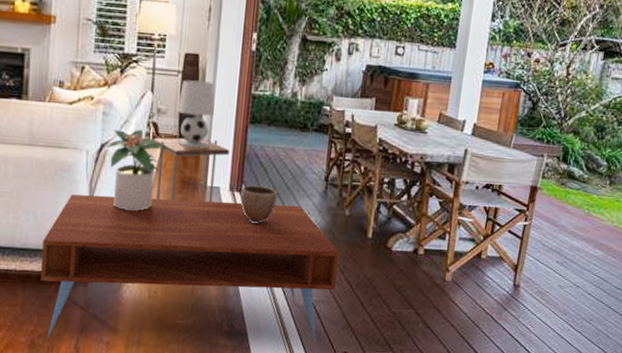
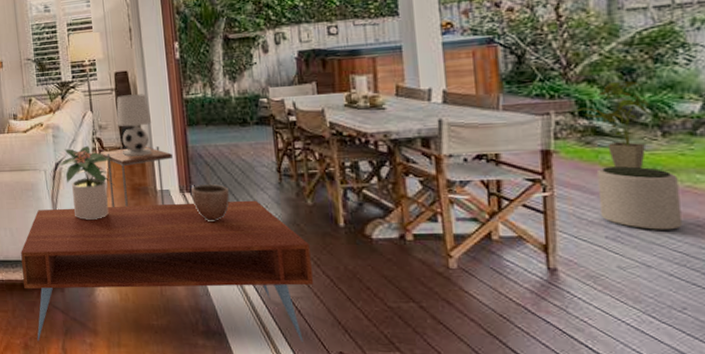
house plant: none [558,136,608,209] -> present [572,81,650,169]
plant pot: none [558,205,611,259] -> present [596,166,682,230]

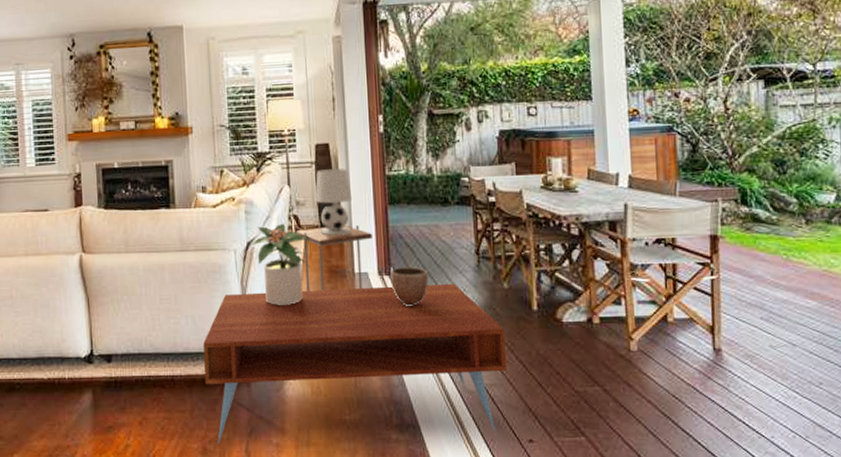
house plant: present [572,81,650,169] -> none [736,172,797,254]
plant pot: present [596,166,682,230] -> none [754,251,820,311]

